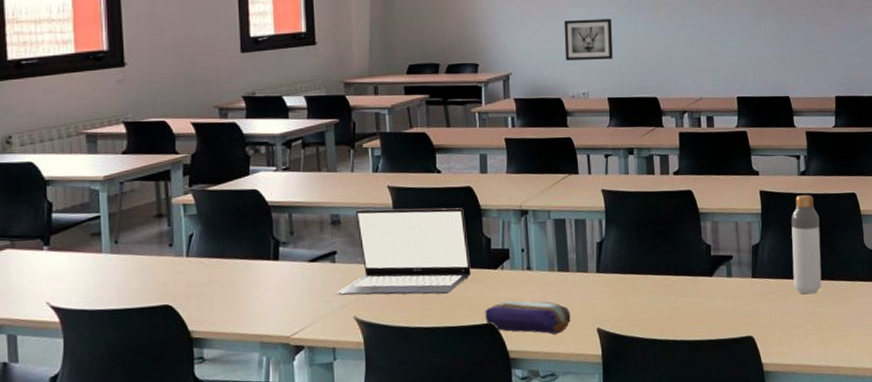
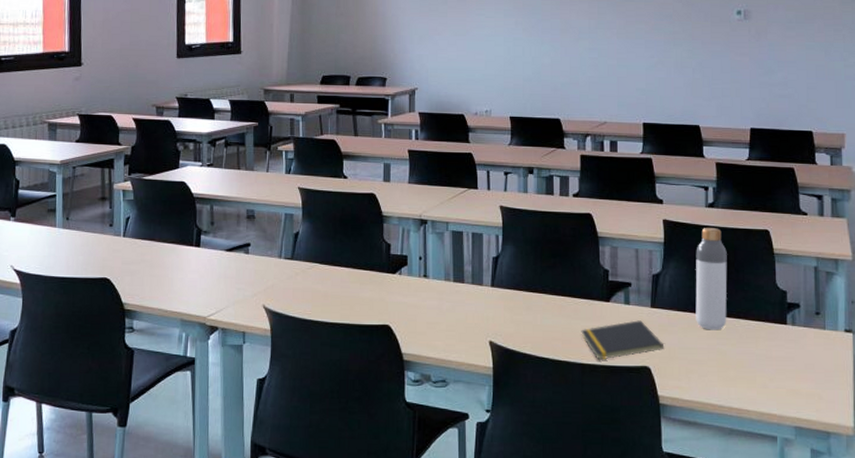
laptop: present [336,208,471,295] -> none [248,207,371,292]
pencil case: present [485,300,571,334] -> none [382,304,464,342]
wall art: present [564,19,613,60] -> none [470,39,518,79]
notepad: none [687,291,766,335] -> present [581,320,665,360]

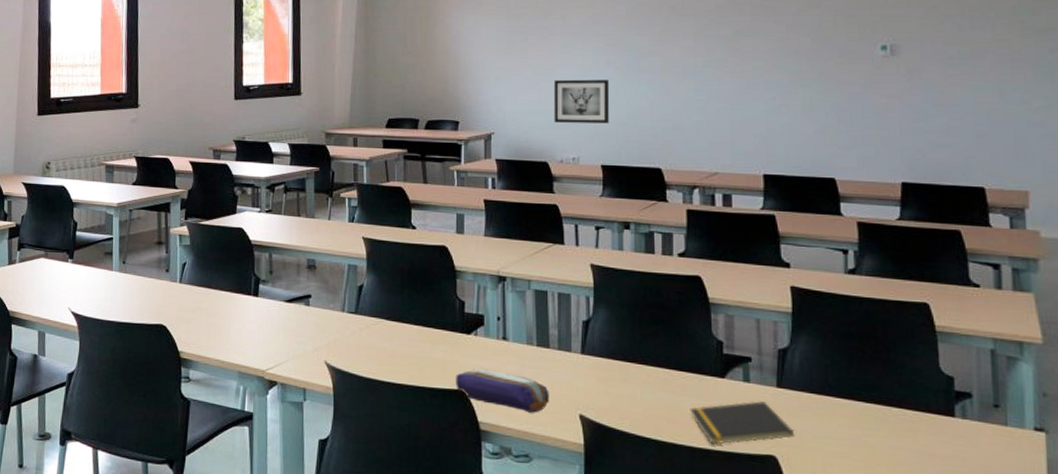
pencil case: none [382,304,464,342] -> present [456,368,549,413]
wall art: none [470,39,518,79] -> present [553,79,610,124]
bottle: present [695,228,727,331] -> none [833,298,875,419]

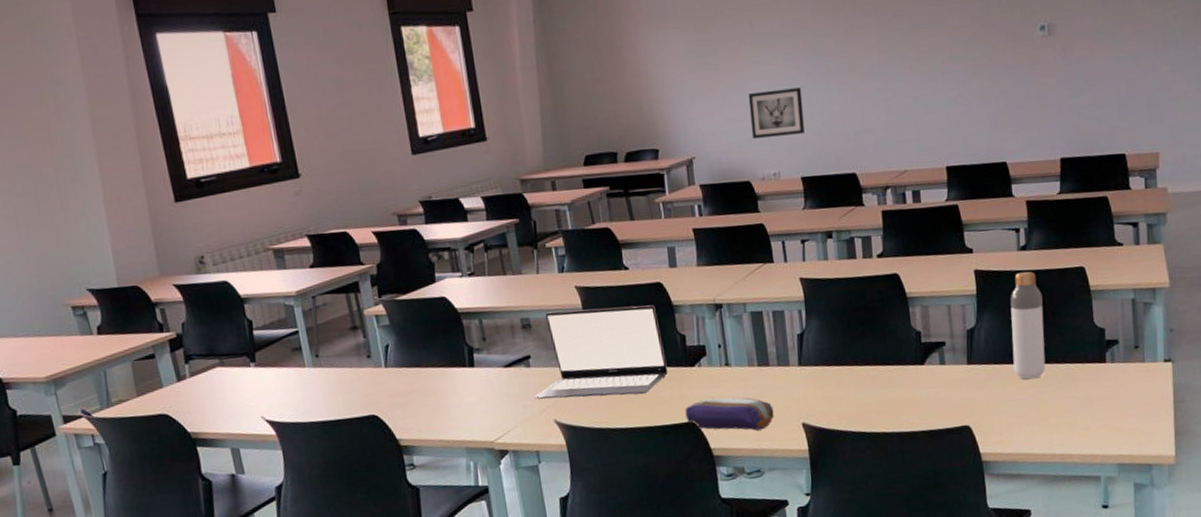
laptop: none [309,257,443,352] -> present [534,305,668,399]
notepad: present [690,401,795,445] -> none [897,379,984,426]
bottle: none [833,298,875,419] -> present [1010,271,1046,380]

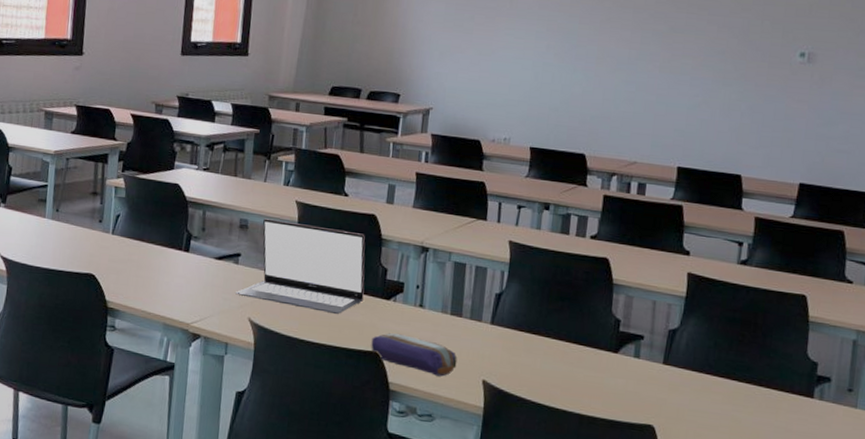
wall art: present [748,87,805,139] -> none [490,61,548,107]
bottle: present [1010,271,1046,380] -> none [711,286,756,396]

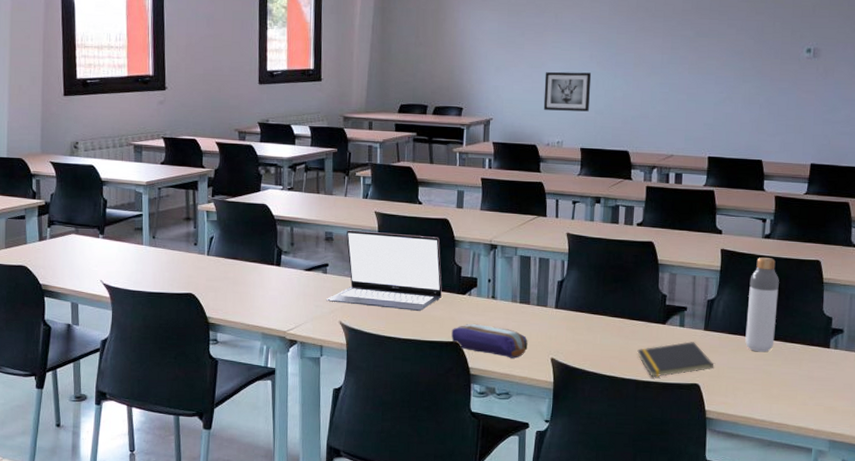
wall art: none [490,61,548,107] -> present [543,71,592,112]
notepad: none [583,375,673,413] -> present [637,341,714,377]
bottle: none [711,286,756,396] -> present [745,257,779,352]

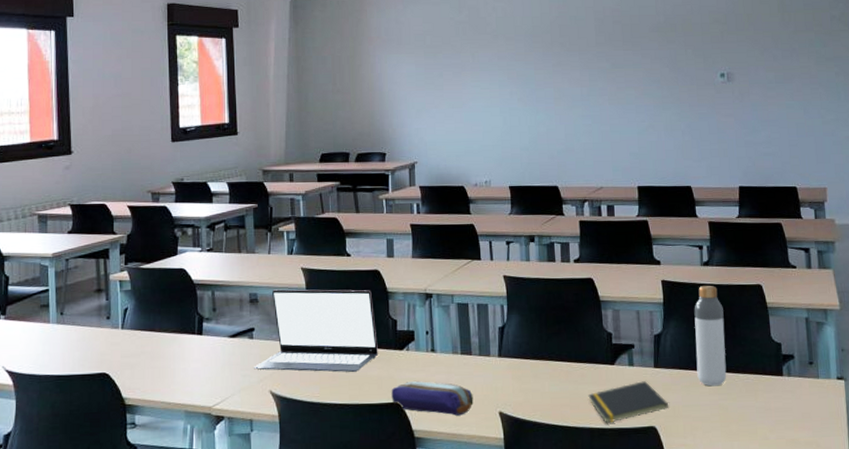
wall art: present [543,71,592,112] -> none [466,110,514,150]

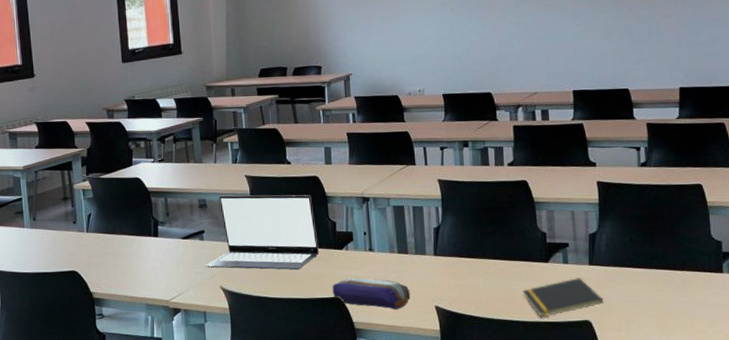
bottle: present [694,286,727,387] -> none [630,186,664,283]

